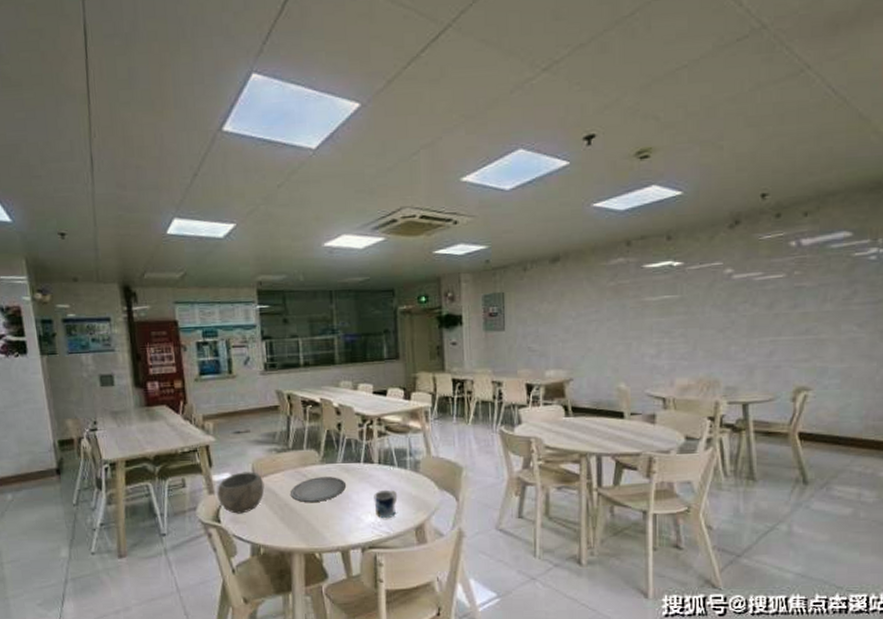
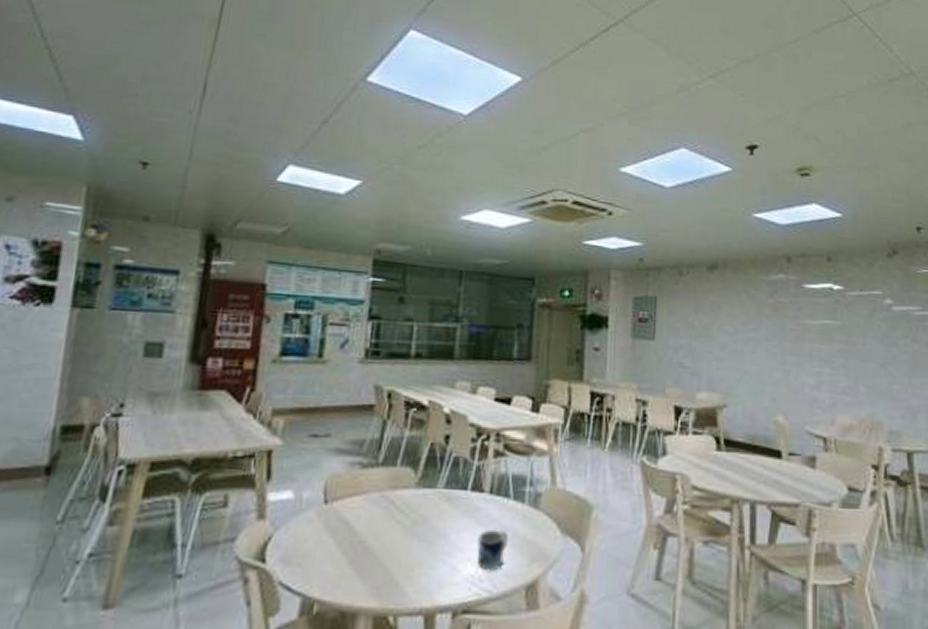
bowl: present [217,471,265,514] -> none [268,491,337,552]
plate: present [291,477,347,502] -> none [369,506,445,541]

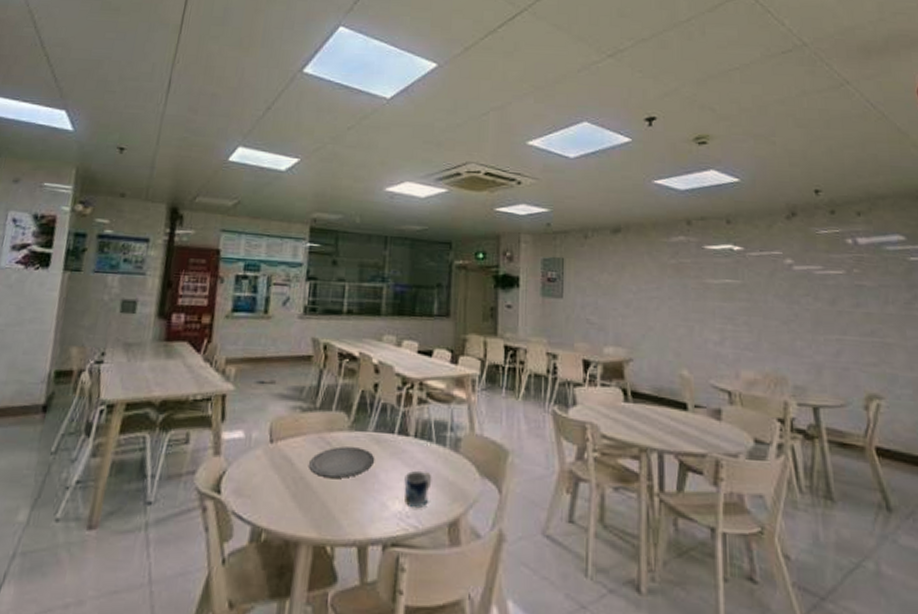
plate: none [369,506,445,541] -> present [309,446,375,478]

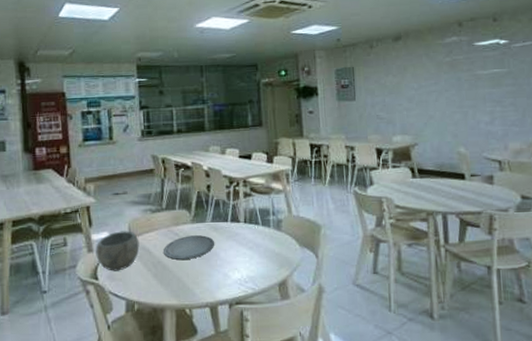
bowl: none [223,431,281,485] -> present [96,231,140,271]
mug: present [404,470,432,509] -> none [240,247,262,275]

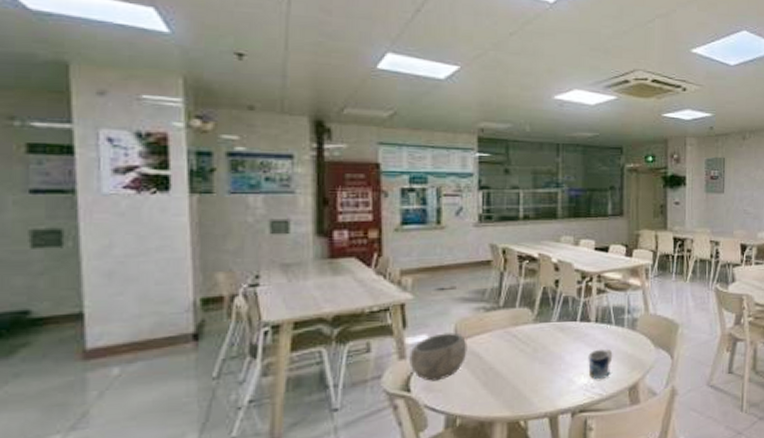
plate: present [164,235,215,260] -> none [497,336,560,365]
mug: none [240,247,262,275] -> present [588,348,613,380]

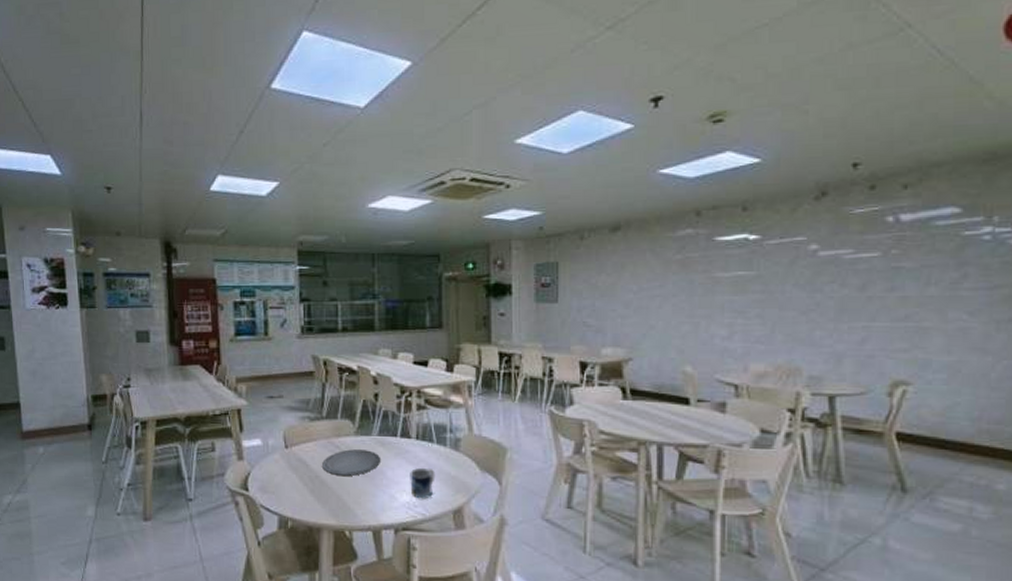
bowl: present [409,332,468,381] -> none [246,439,295,483]
plate: none [497,336,560,365] -> present [322,449,381,476]

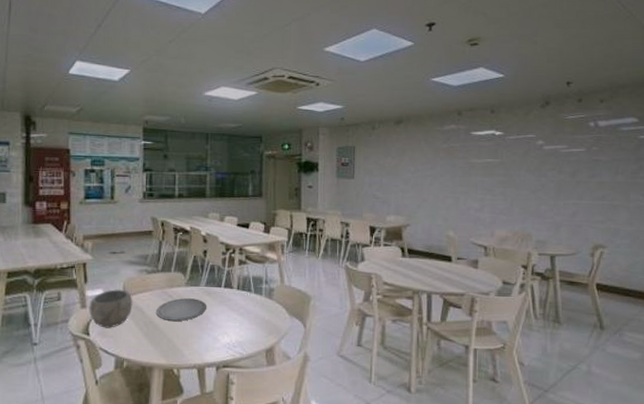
bowl: none [246,439,295,483] -> present [89,289,133,328]
mug: present [410,467,435,499] -> none [231,313,252,340]

